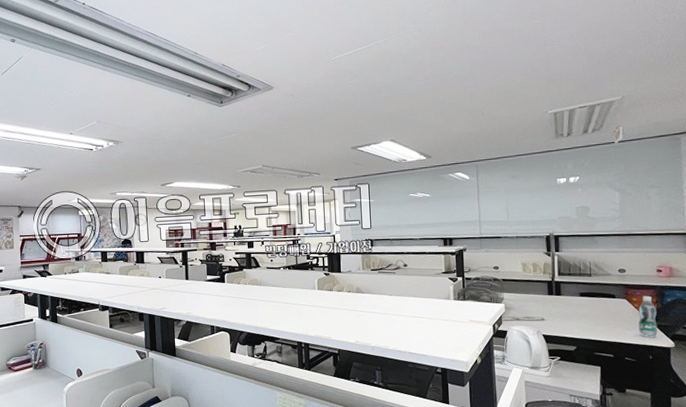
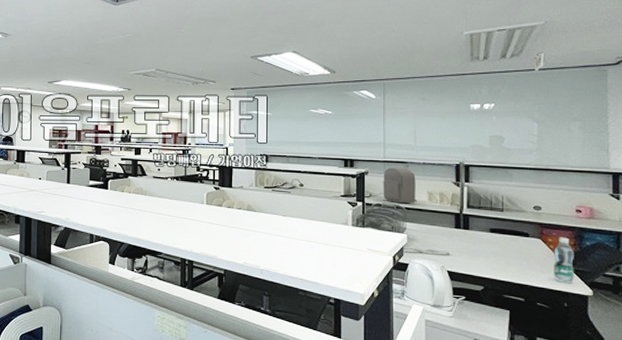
backpack: none [480,239,512,275] -> present [383,164,417,204]

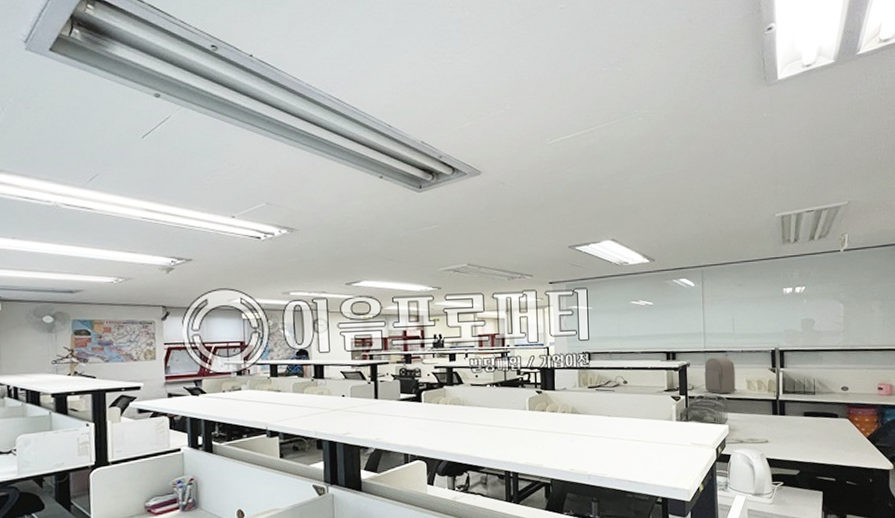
bottle: present [554,237,574,284] -> none [860,415,877,460]

